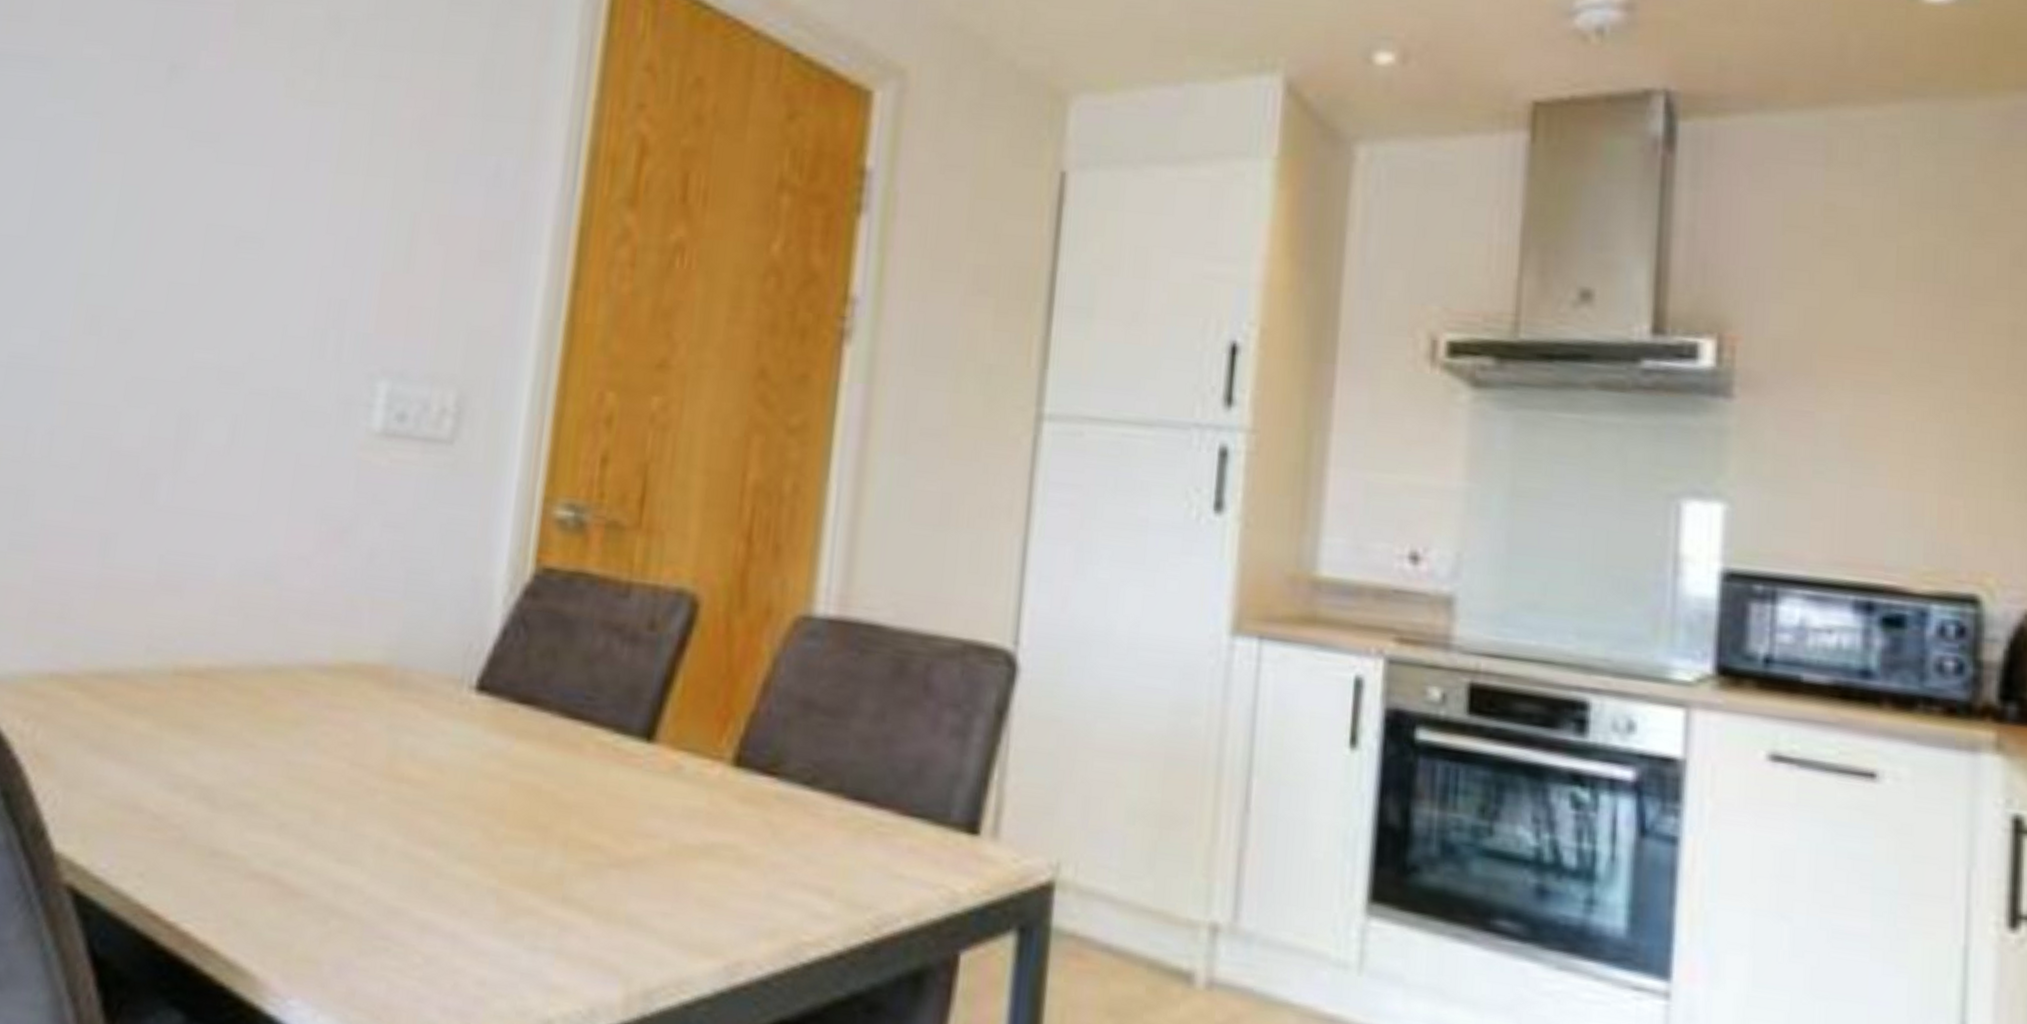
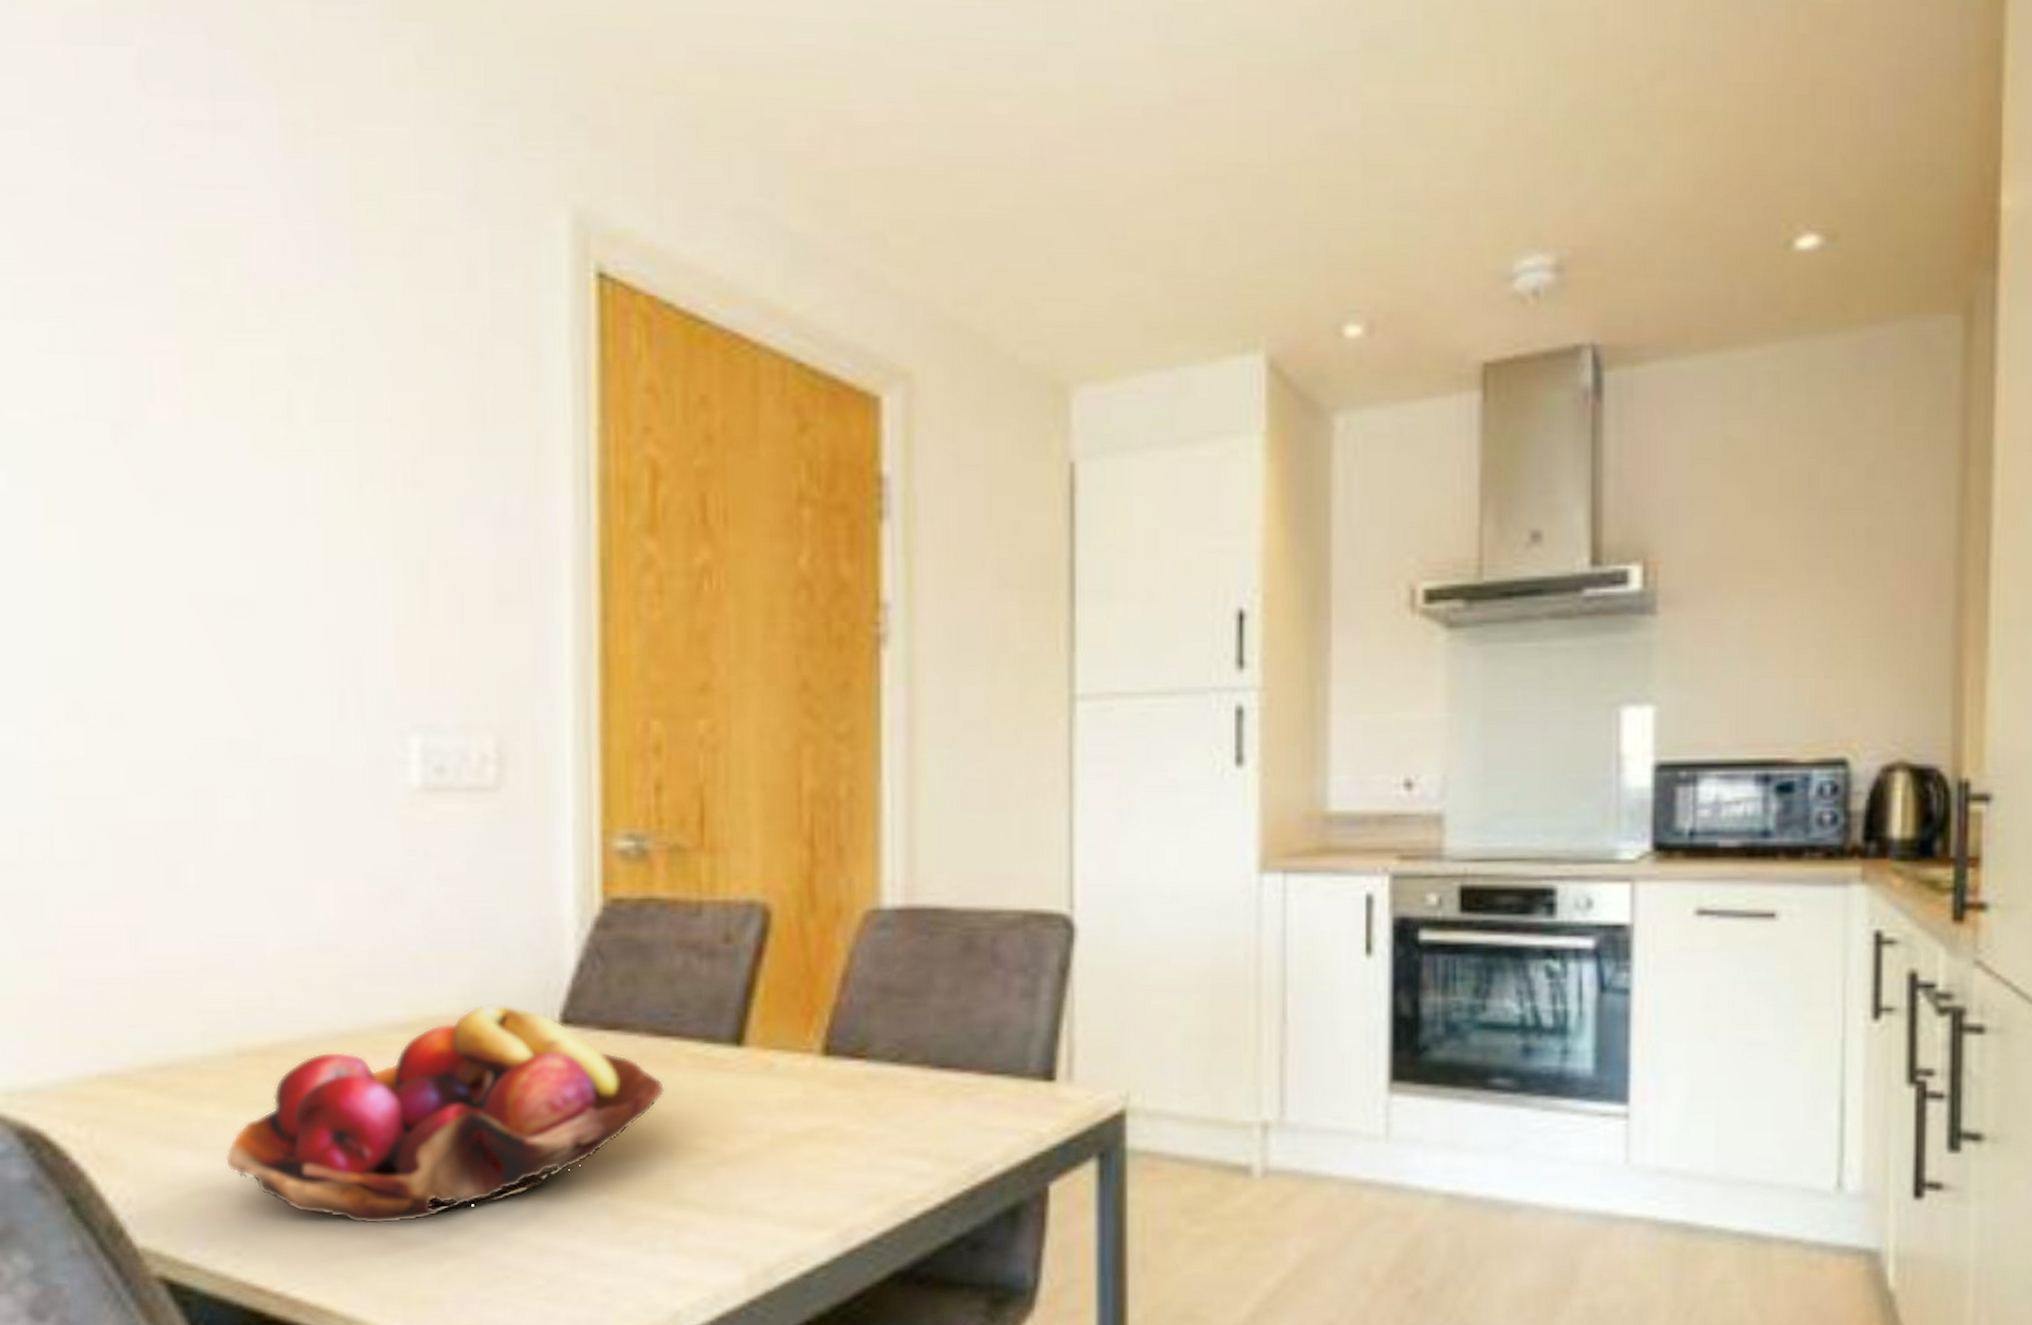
fruit basket: none [146,657,570,873] -> present [226,1003,665,1225]

